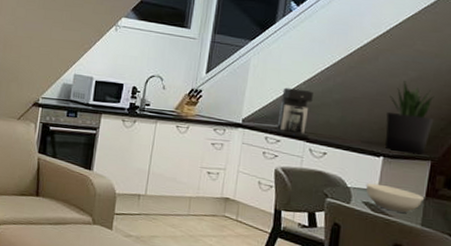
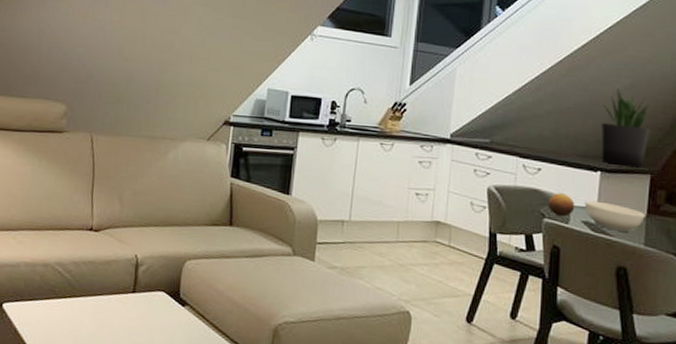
coffee maker: present [276,87,313,140] -> none [487,98,524,155]
fruit: none [331,175,357,198] -> present [548,193,575,217]

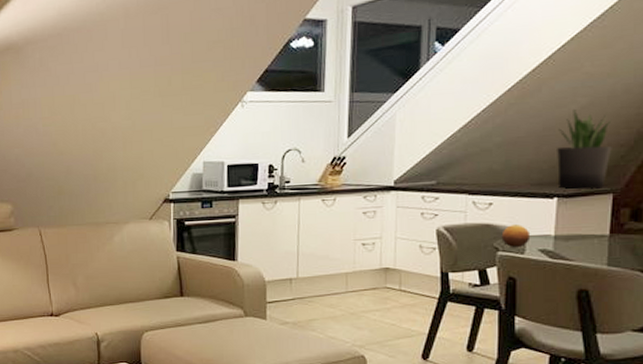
bowl: present [584,200,647,232] -> none [540,227,609,255]

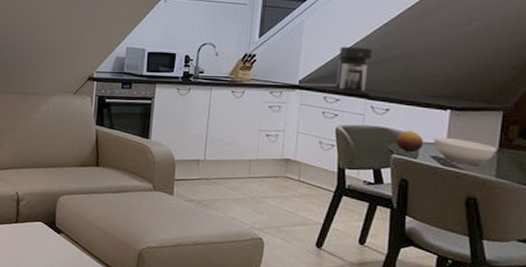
coffee maker: none [433,138,471,193] -> present [335,46,372,97]
bowl: none [540,227,609,255] -> present [433,136,498,165]
planter: present [557,110,612,190] -> none [451,32,504,105]

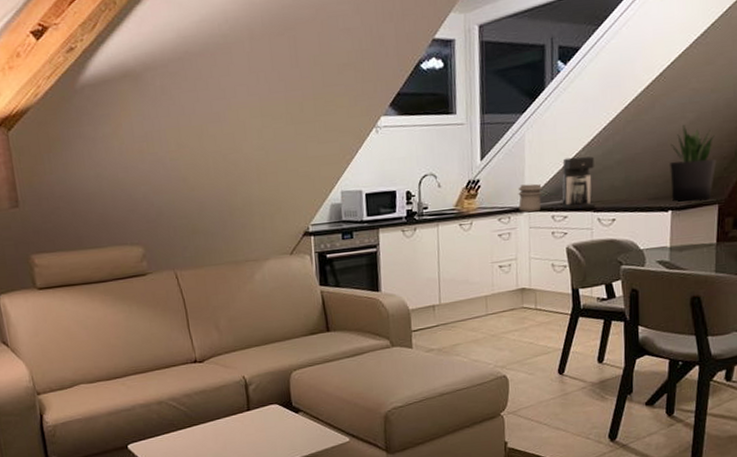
jar: none [291,64,318,91] -> present [518,183,543,213]
fruit: present [396,131,424,153] -> none [624,238,650,262]
bowl: present [433,136,498,165] -> none [658,239,716,264]
planter: none [451,32,504,105] -> present [670,125,717,203]

